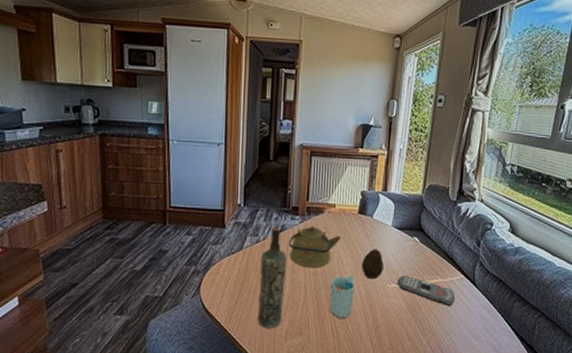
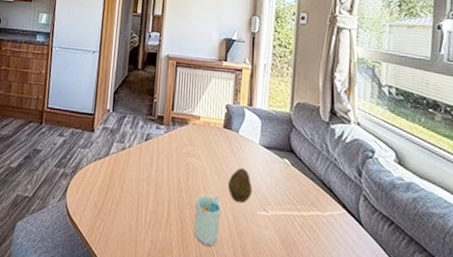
bottle: present [257,226,288,328] -> none [119,134,152,247]
kettle: present [288,226,342,268] -> none [153,137,207,184]
remote control: present [397,275,455,307] -> none [268,202,337,248]

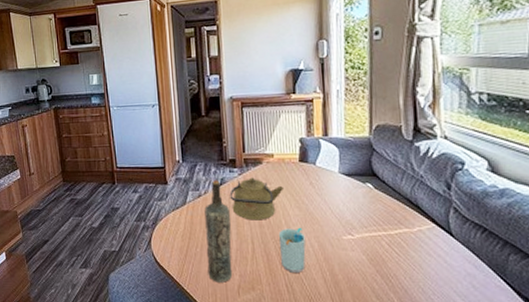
bottle: none [119,134,152,247] -> present [204,180,233,283]
kettle: none [153,137,207,184] -> present [229,177,285,221]
fruit: present [228,168,252,204] -> none [310,198,335,231]

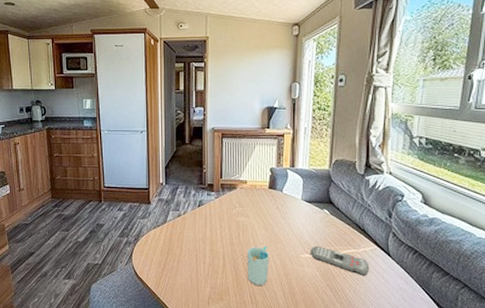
bottle: present [204,180,233,283] -> none [182,202,206,294]
kettle: present [229,177,285,221] -> none [206,201,255,239]
remote control: none [353,225,427,261] -> present [310,245,369,277]

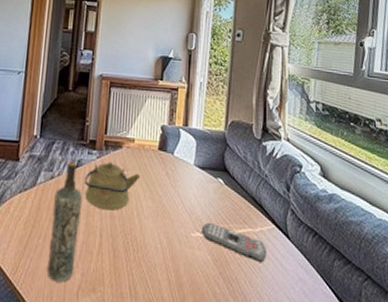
bottle: none [182,202,206,294] -> present [46,161,83,282]
kettle: none [206,201,255,239] -> present [84,162,141,211]
cup: present [246,246,269,287] -> none [128,220,155,274]

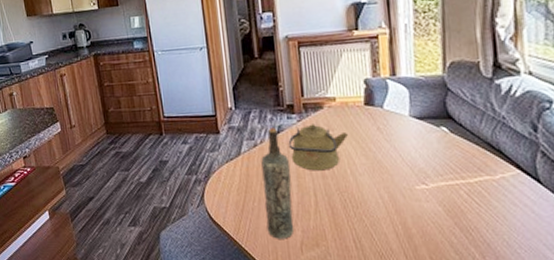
remote control: present [201,222,266,263] -> none [427,173,512,211]

